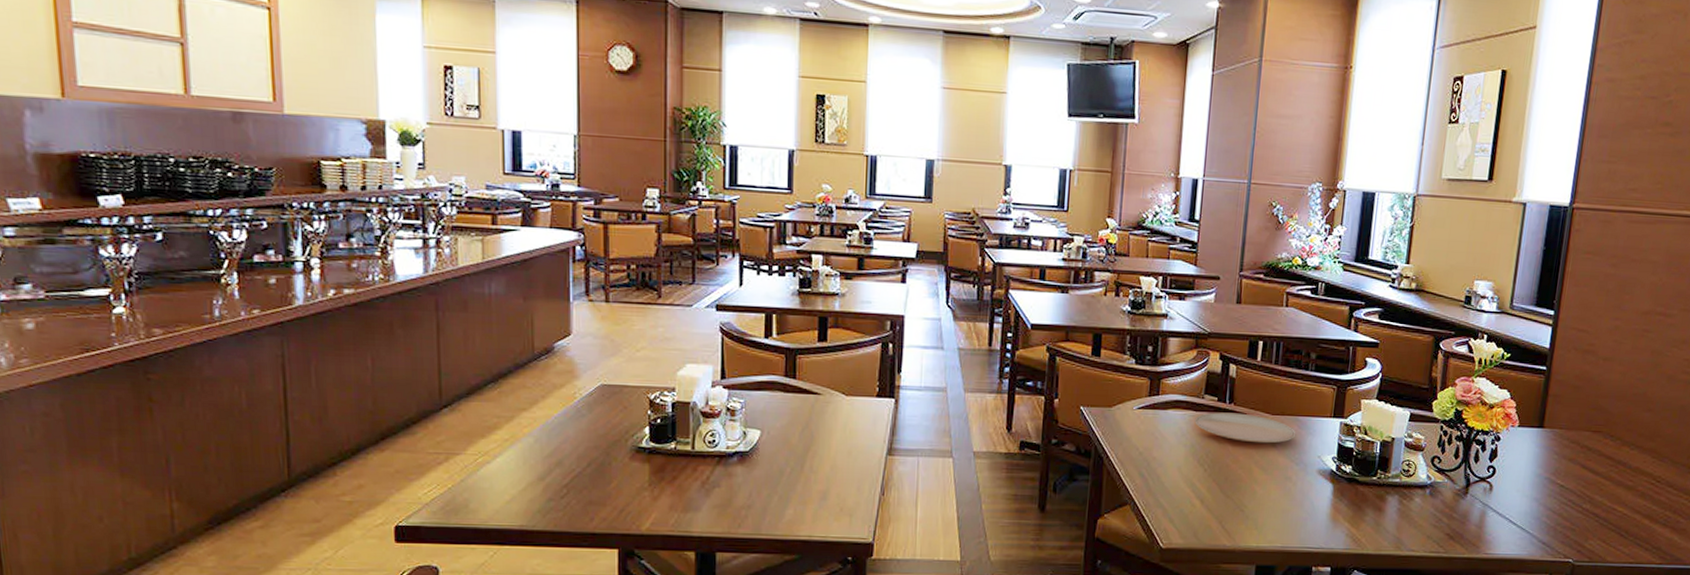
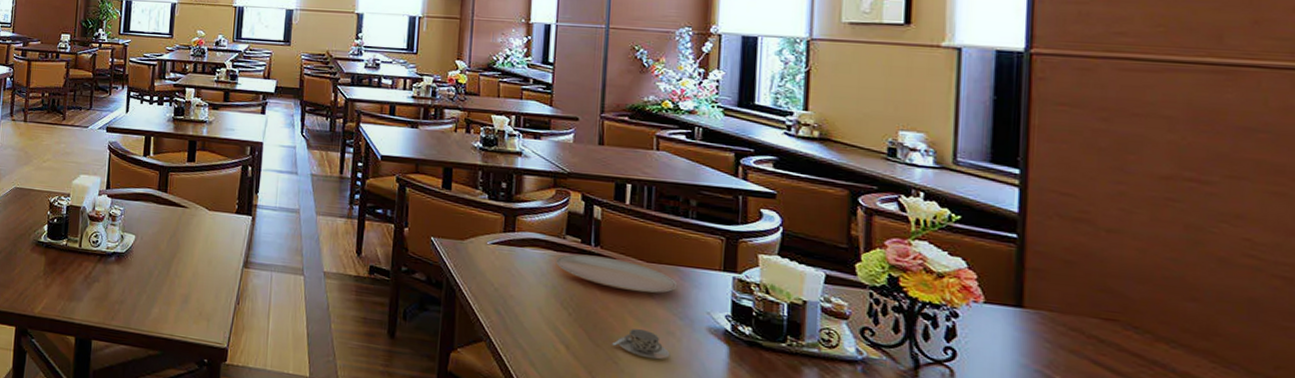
teacup: none [1240,477,1287,504] -> present [612,328,671,360]

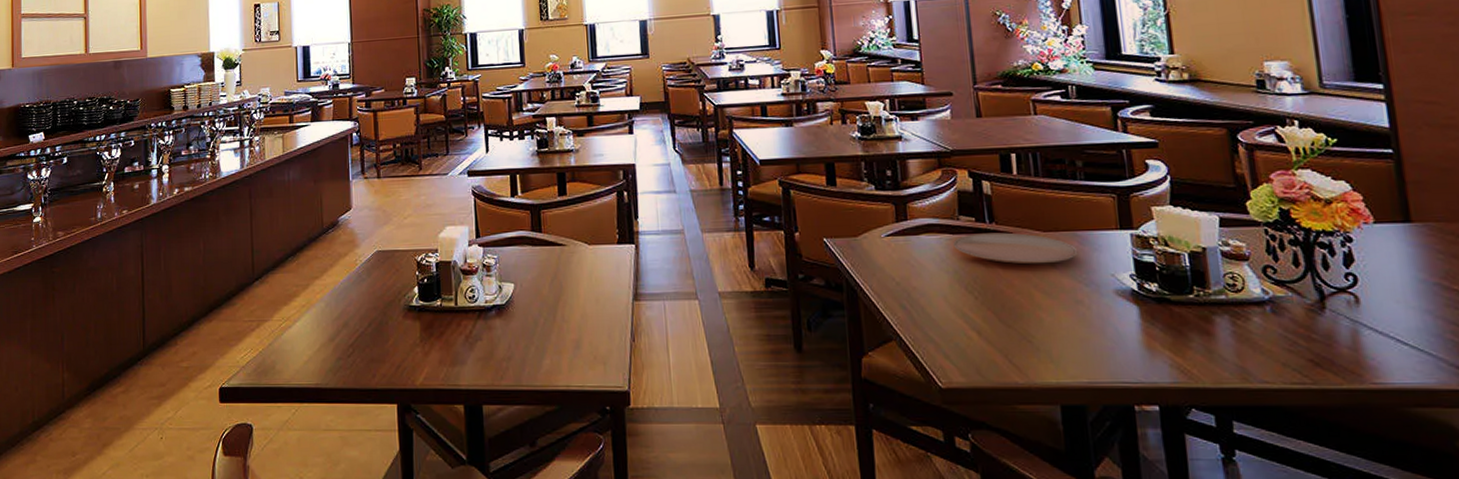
teacup: present [612,328,671,360] -> none [1023,302,1083,332]

